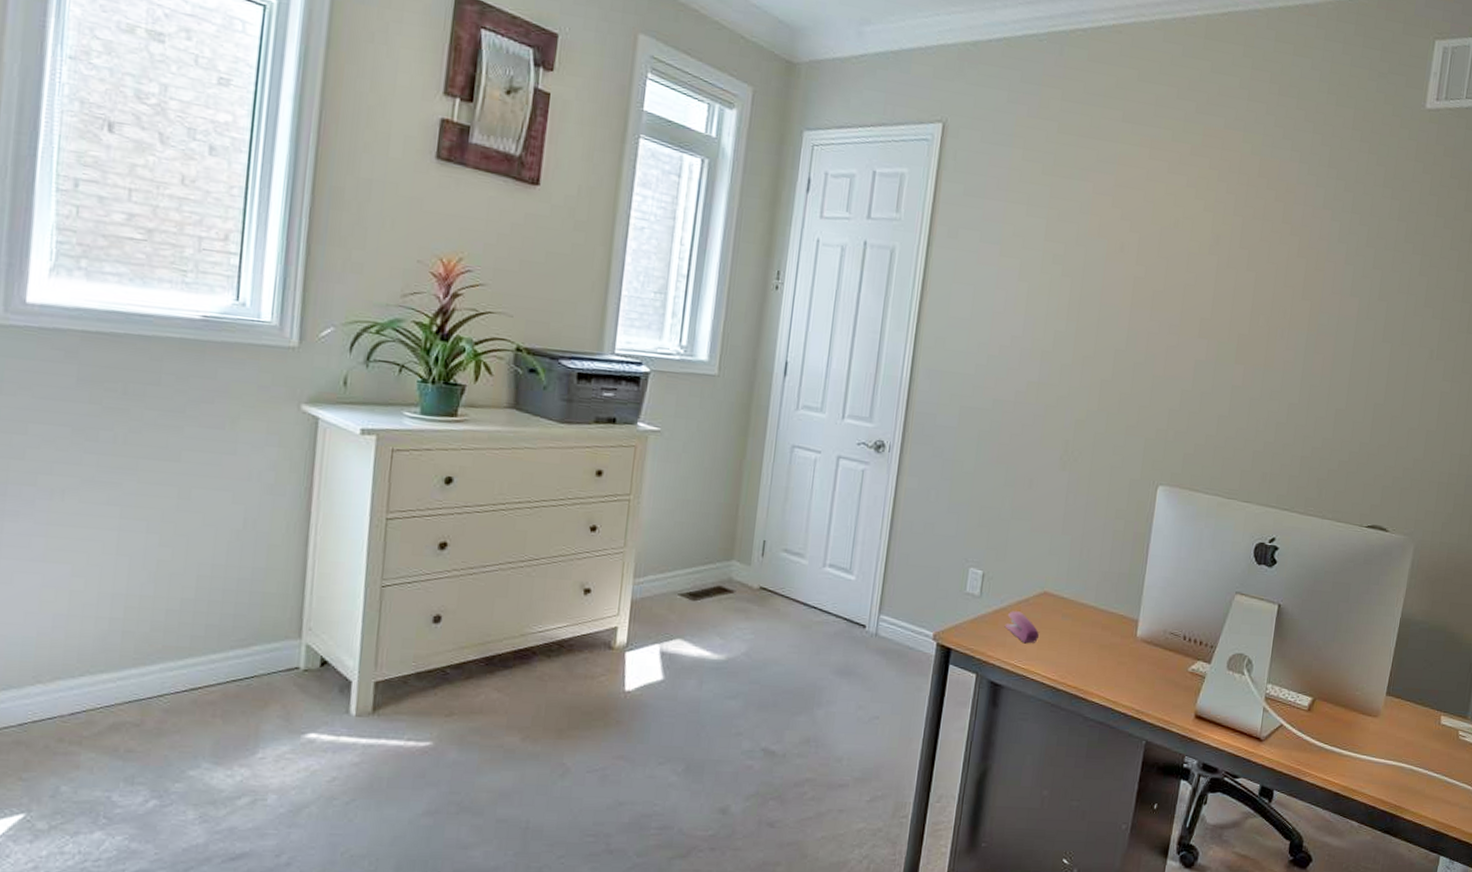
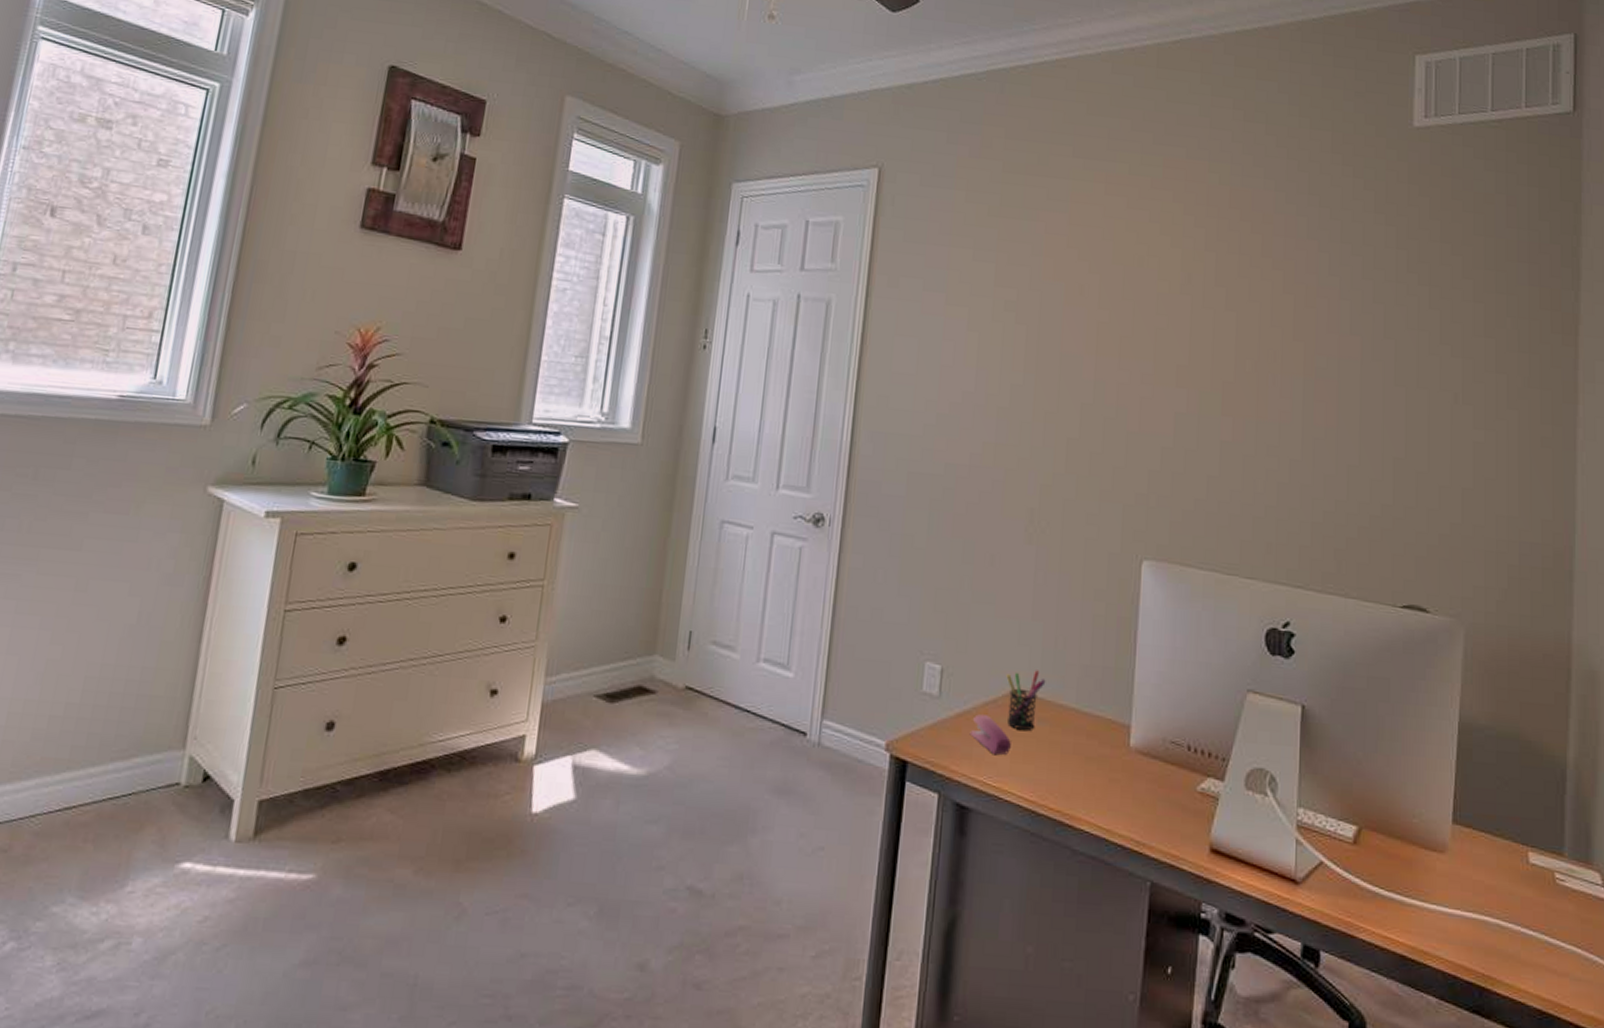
pen holder: none [1037,575,1071,624] -> present [1006,670,1046,730]

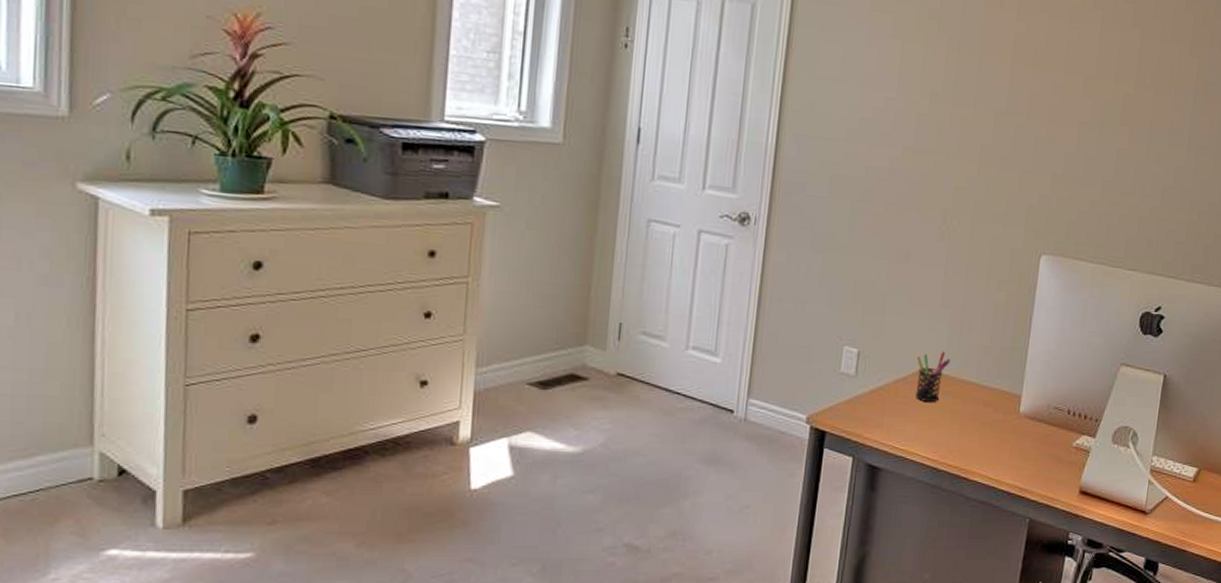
stapler: present [969,714,1011,756] -> none [881,390,918,424]

